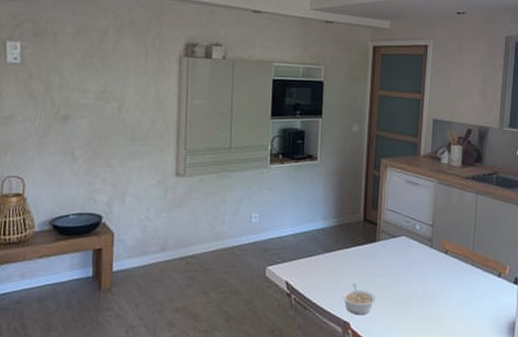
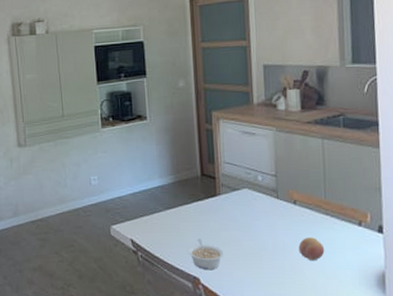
fruit: none [444,286,468,308] -> present [298,237,325,260]

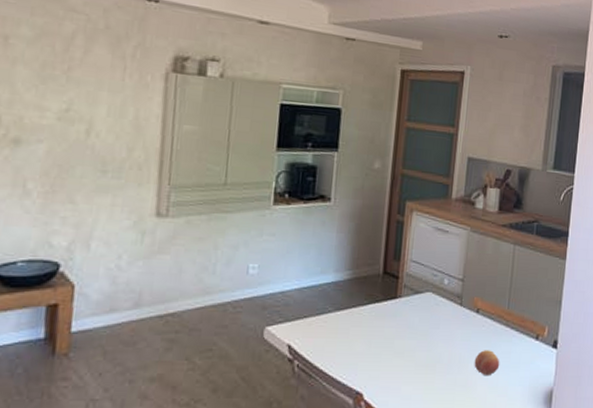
legume: present [187,238,224,269] -> none [354,347,395,383]

